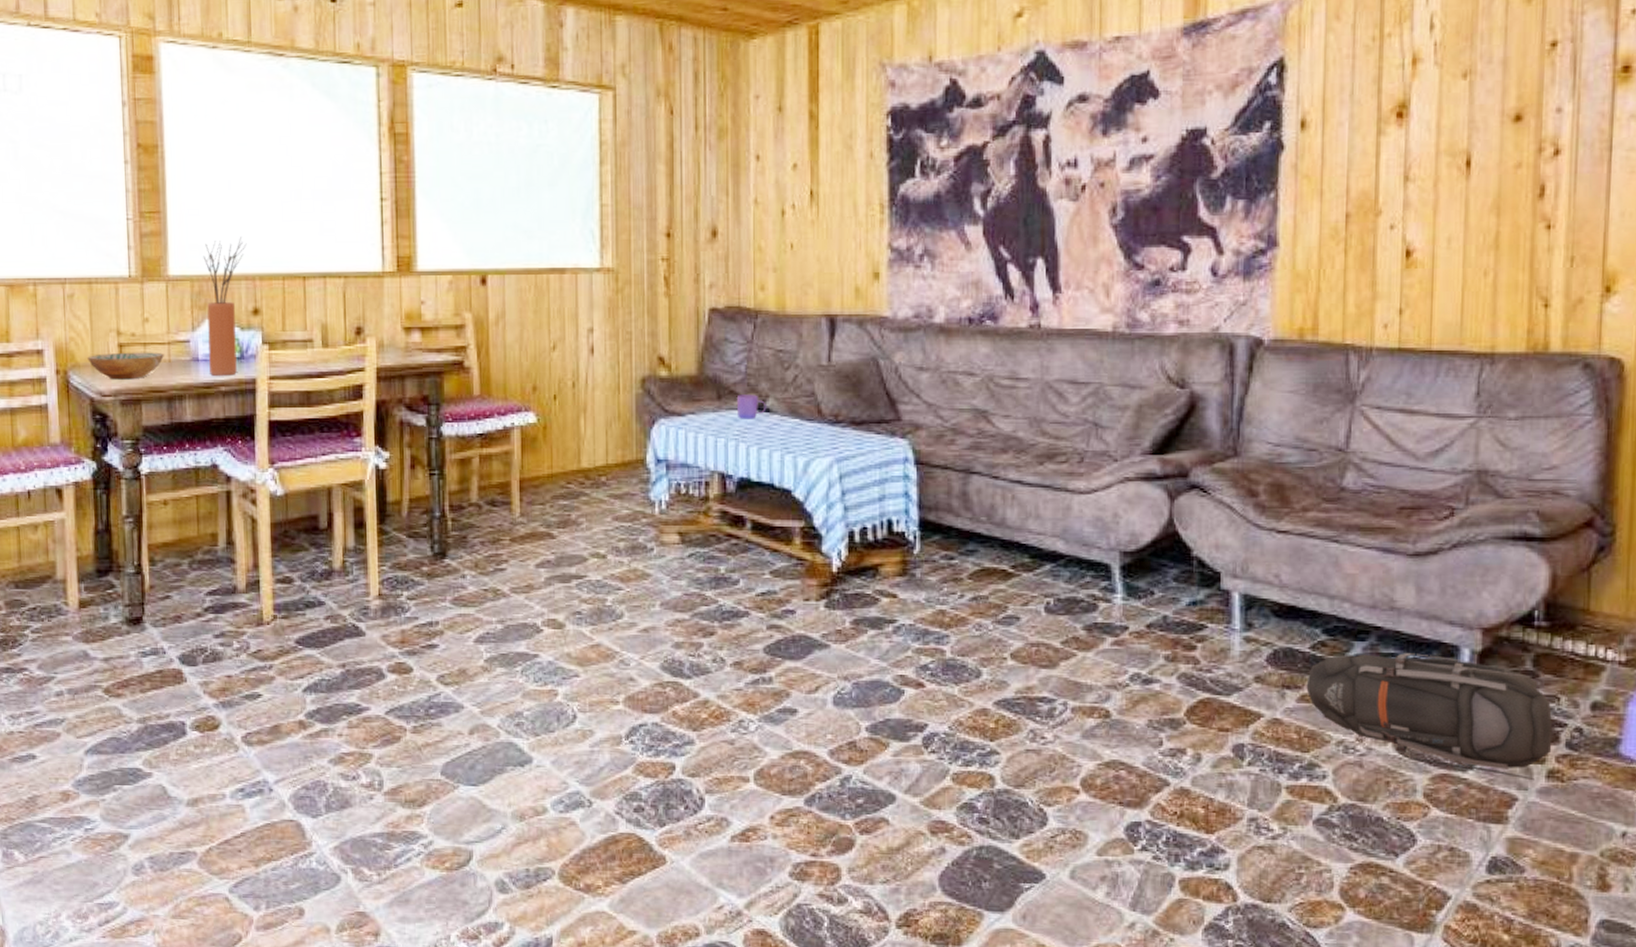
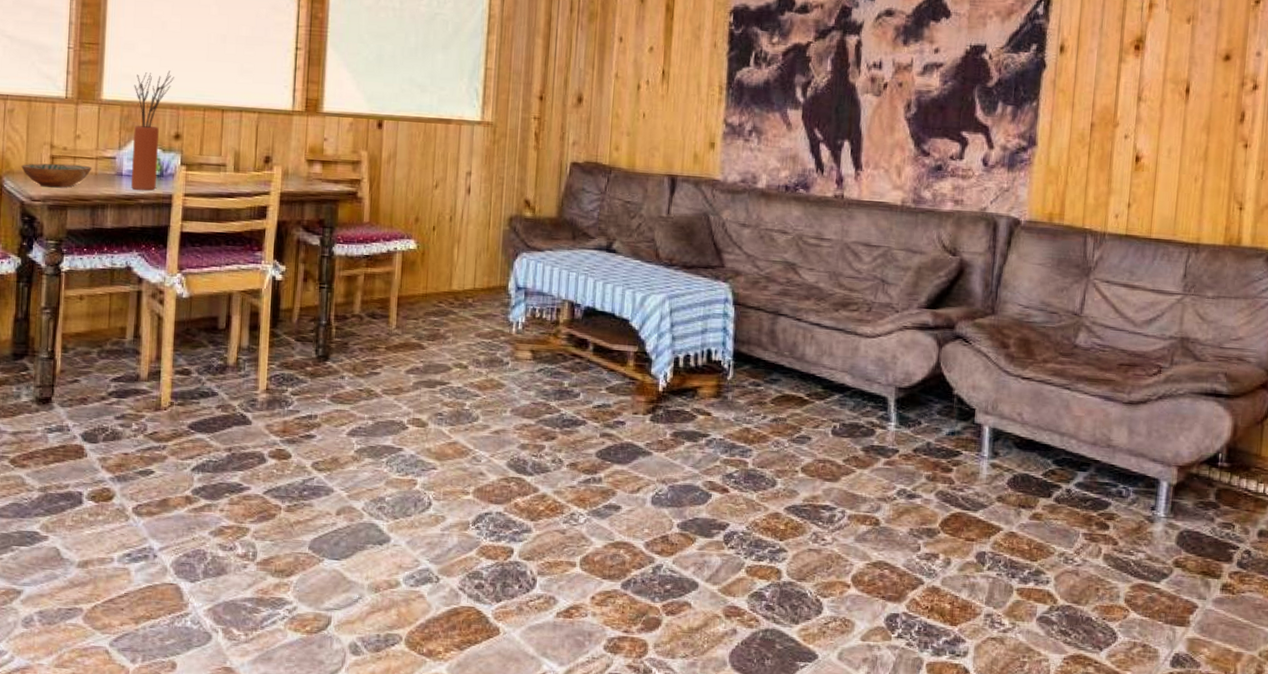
mug: present [736,394,767,419] -> none [588,236,613,258]
backpack: present [1306,653,1552,781] -> none [1037,482,1228,592]

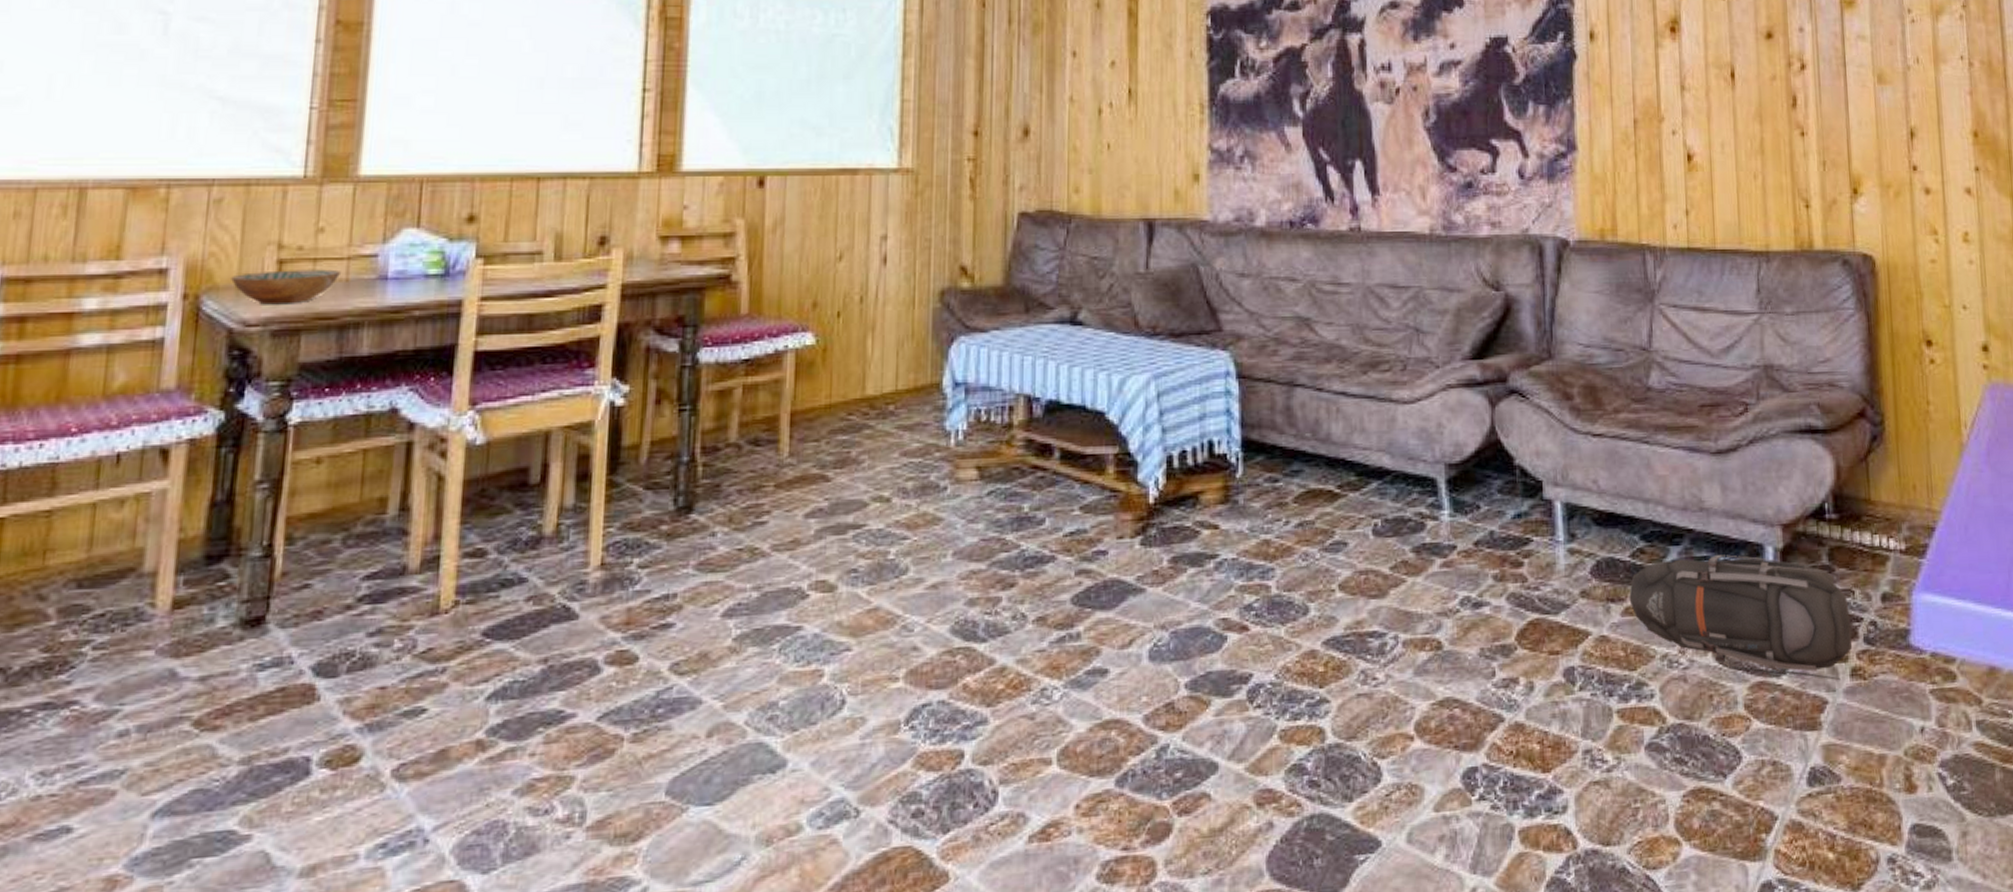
vase: present [131,70,174,192] -> none [401,130,468,299]
backpack: none [1037,482,1228,592] -> present [1629,555,1853,681]

